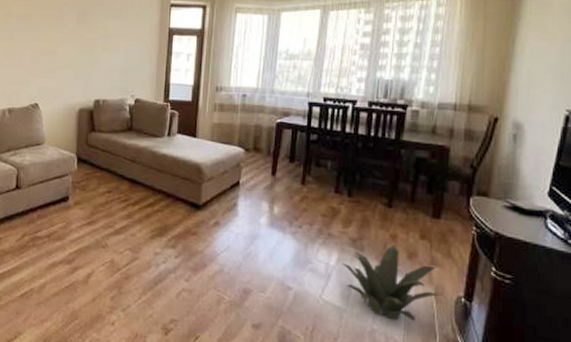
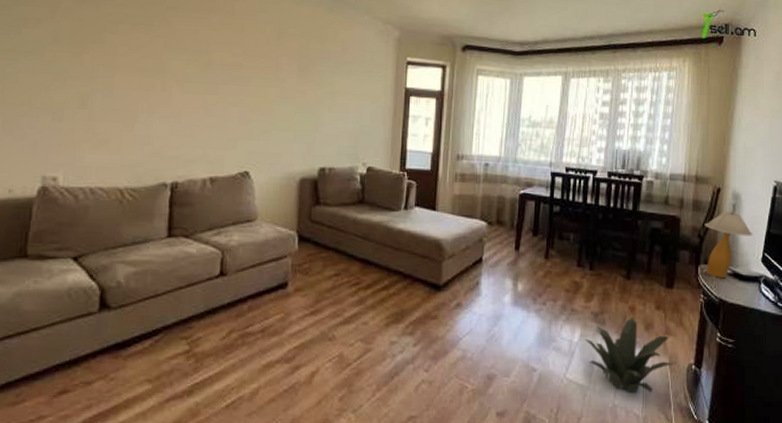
table lamp: none [476,139,538,212] -> present [703,208,753,279]

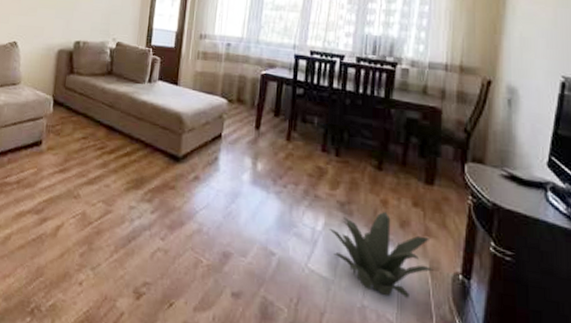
table lamp: present [703,208,753,279] -> none [471,103,535,181]

